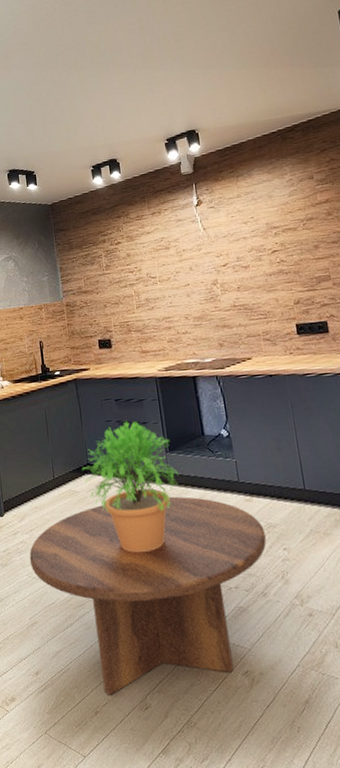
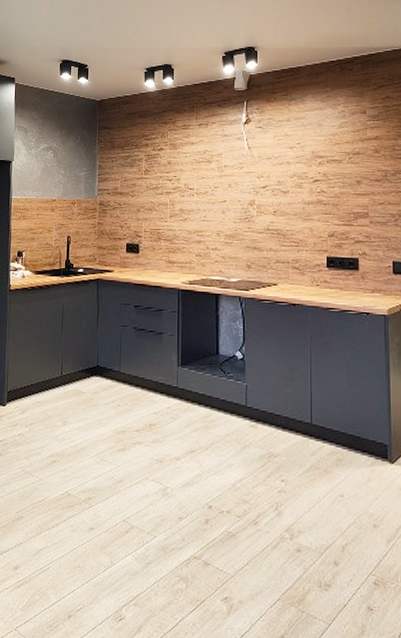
coffee table: present [29,496,267,695] -> none [25,409,265,601]
potted plant: present [83,421,179,552] -> none [92,329,187,463]

